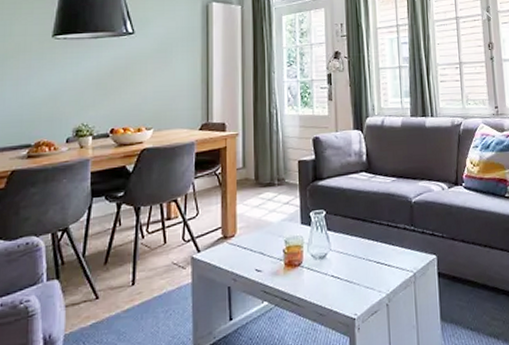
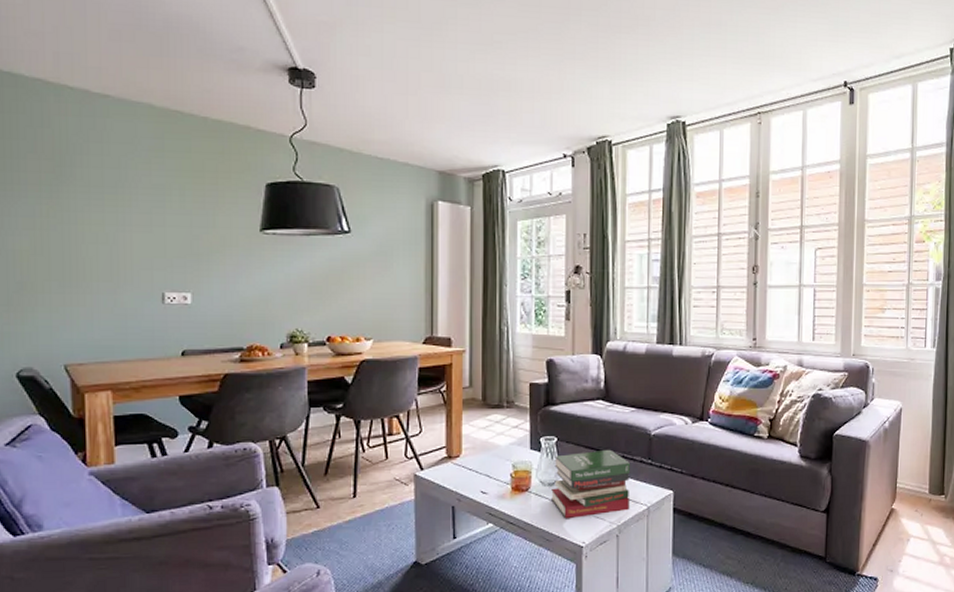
books: none [322,219,396,291] -> present [551,449,631,518]

